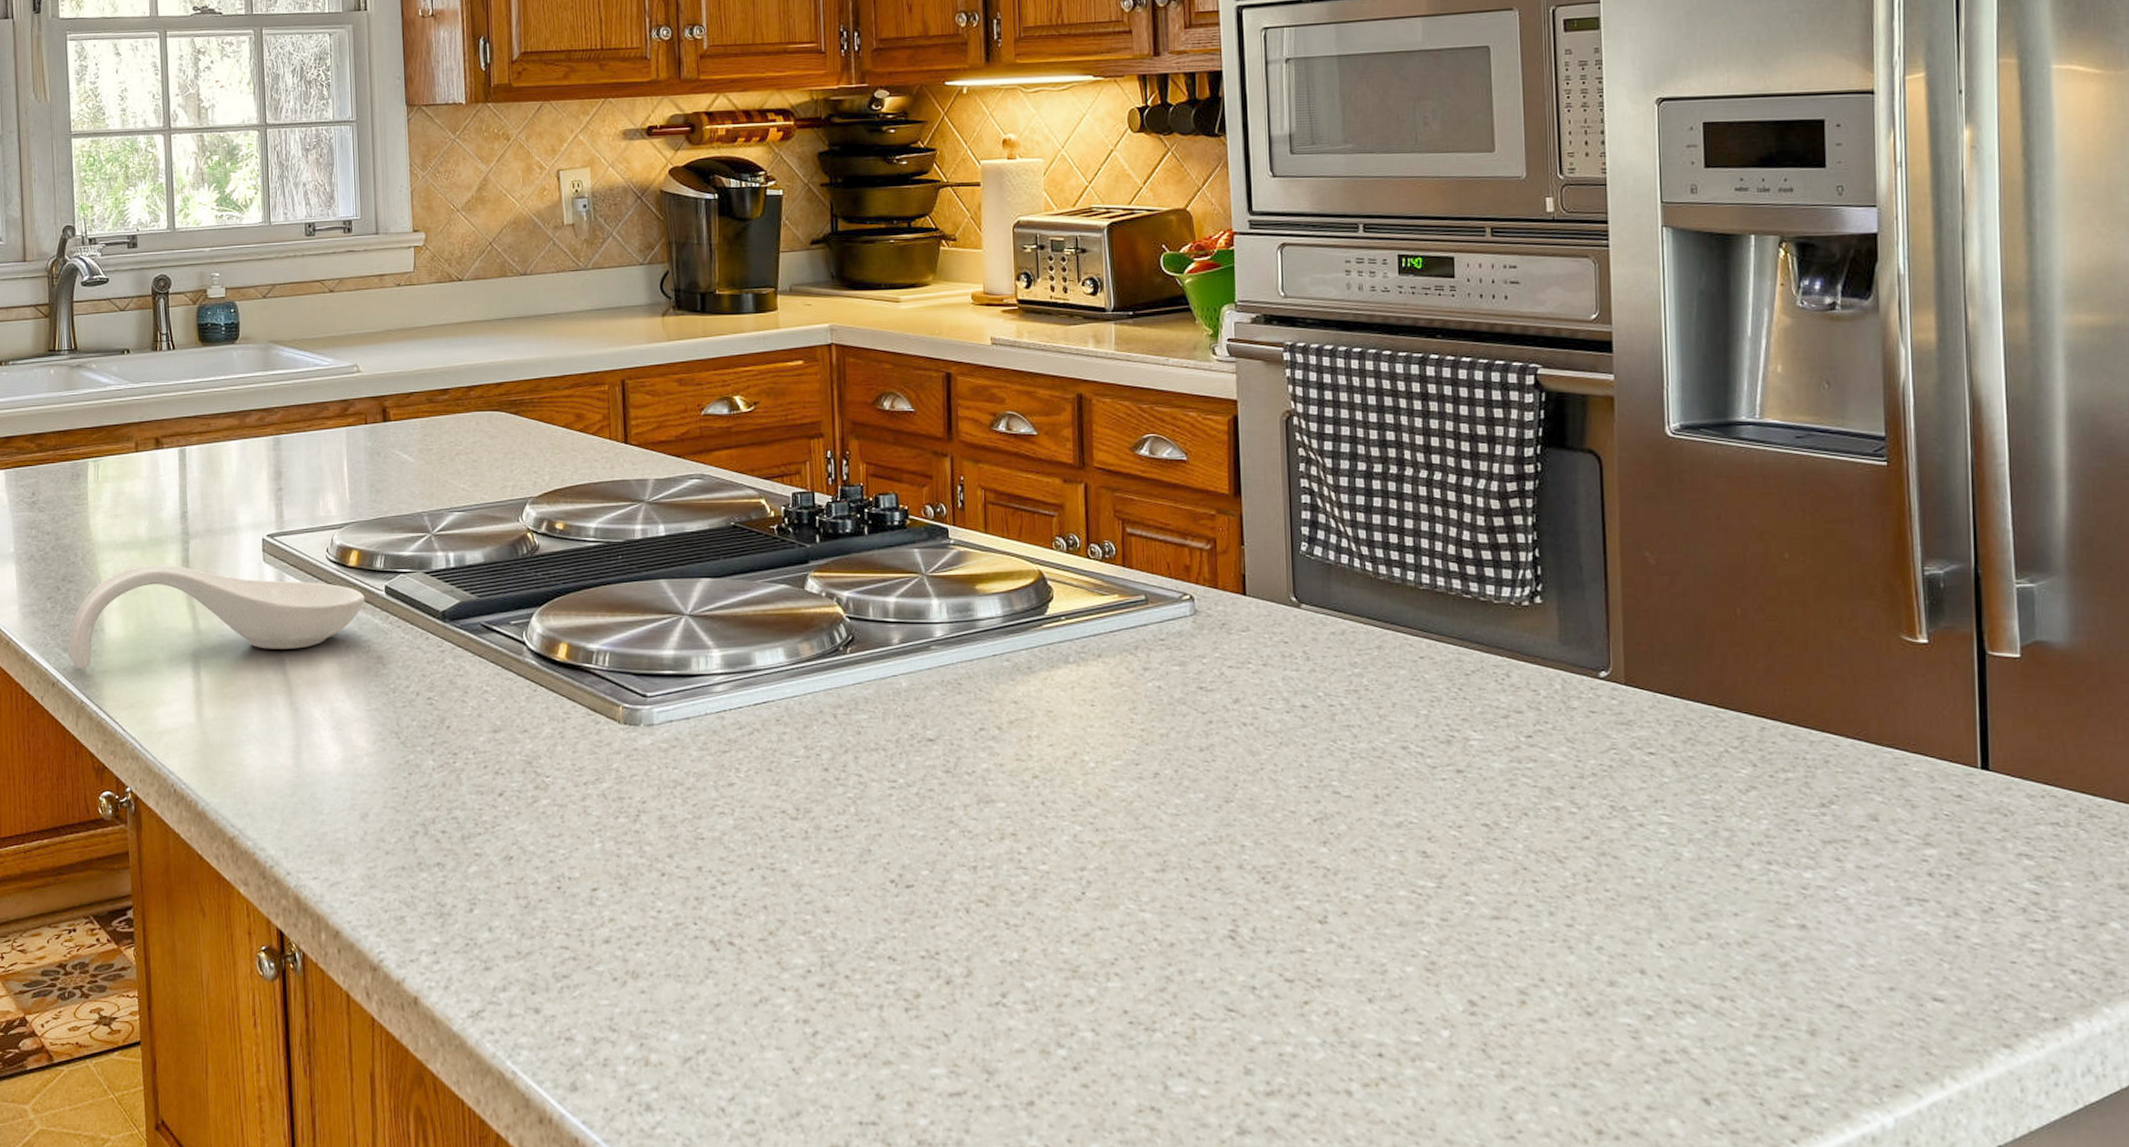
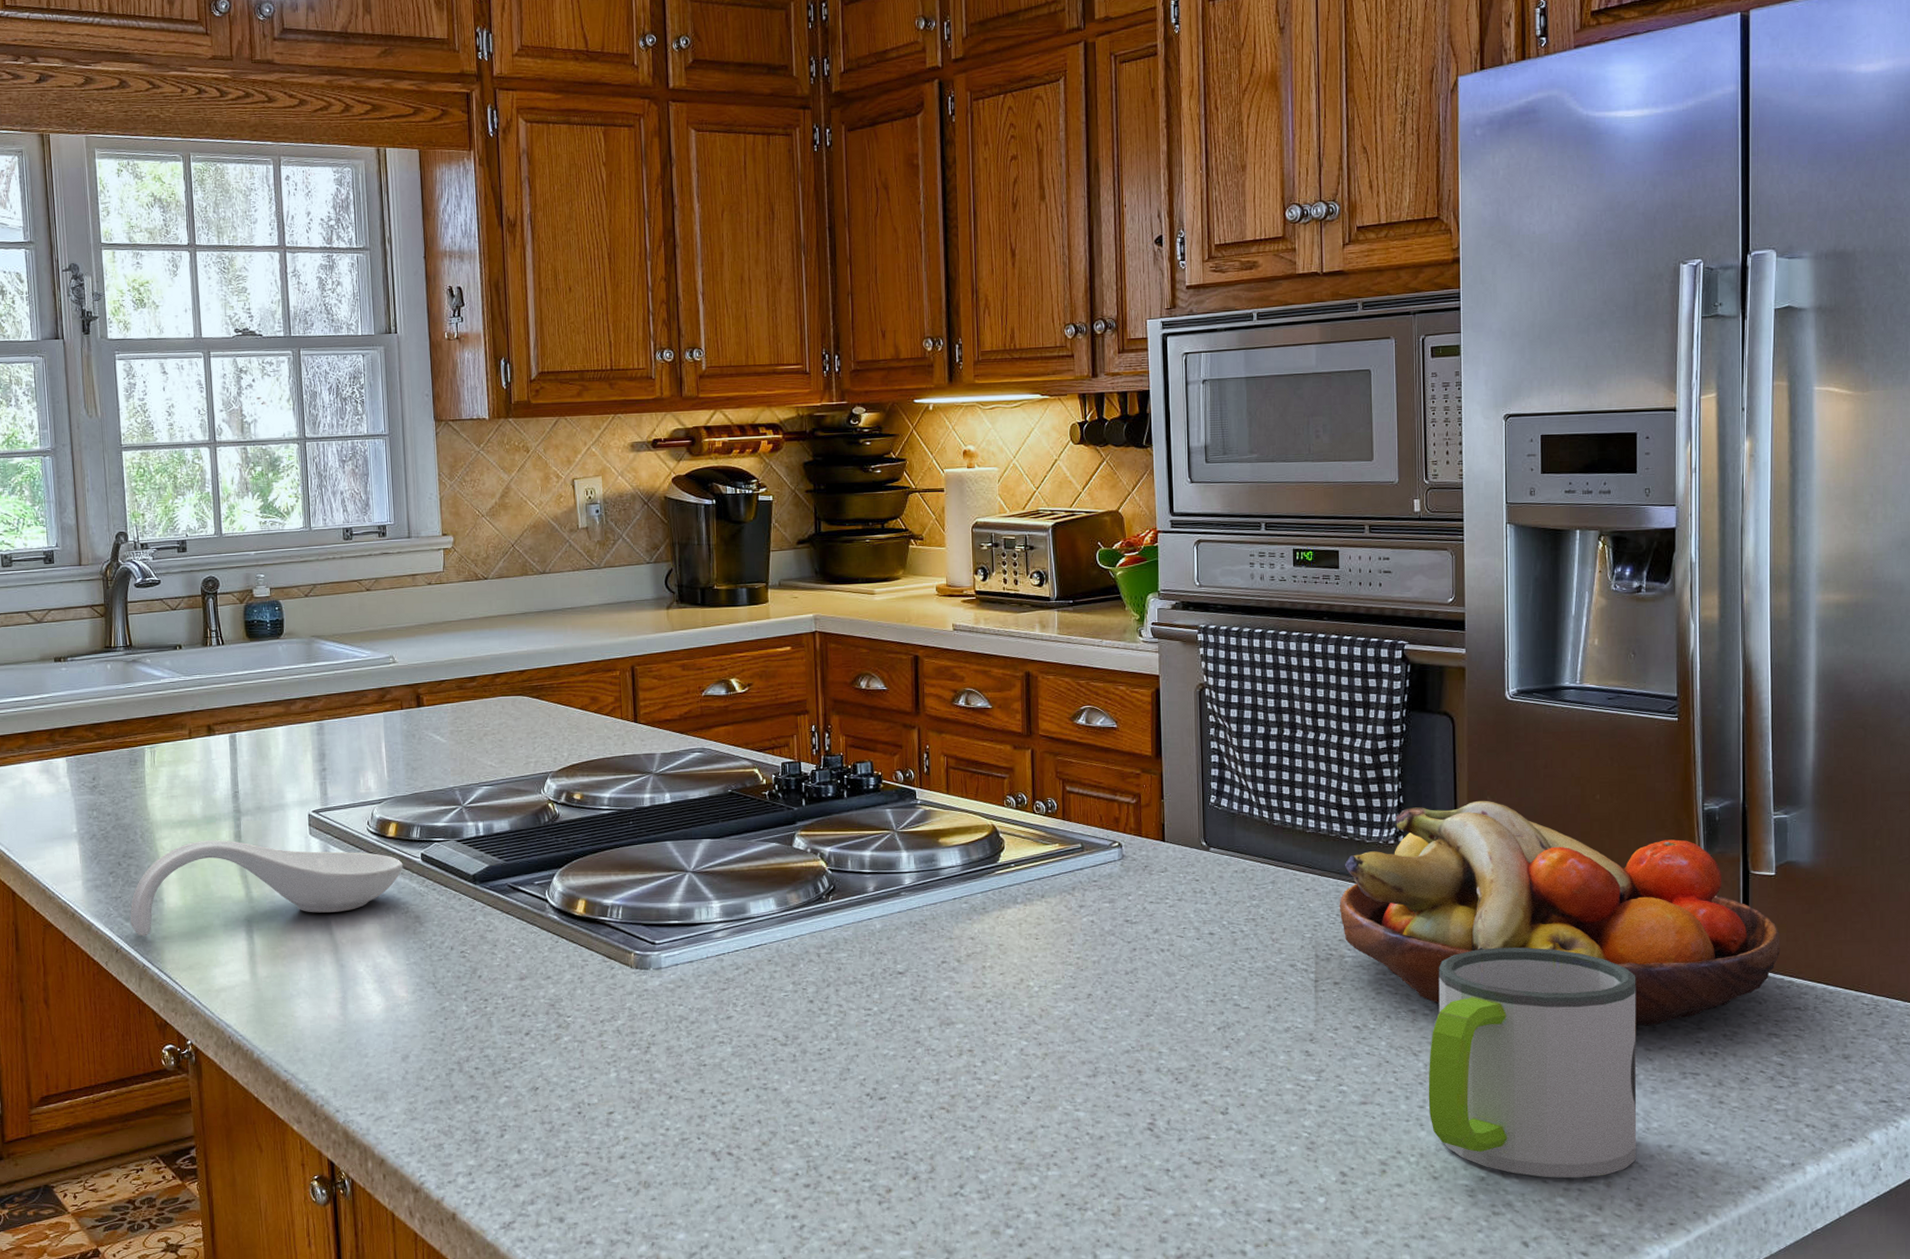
fruit bowl: none [1461,556,2030,838] -> present [1339,800,1780,1026]
mug: none [1577,735,1848,1023] -> present [1428,947,1637,1179]

